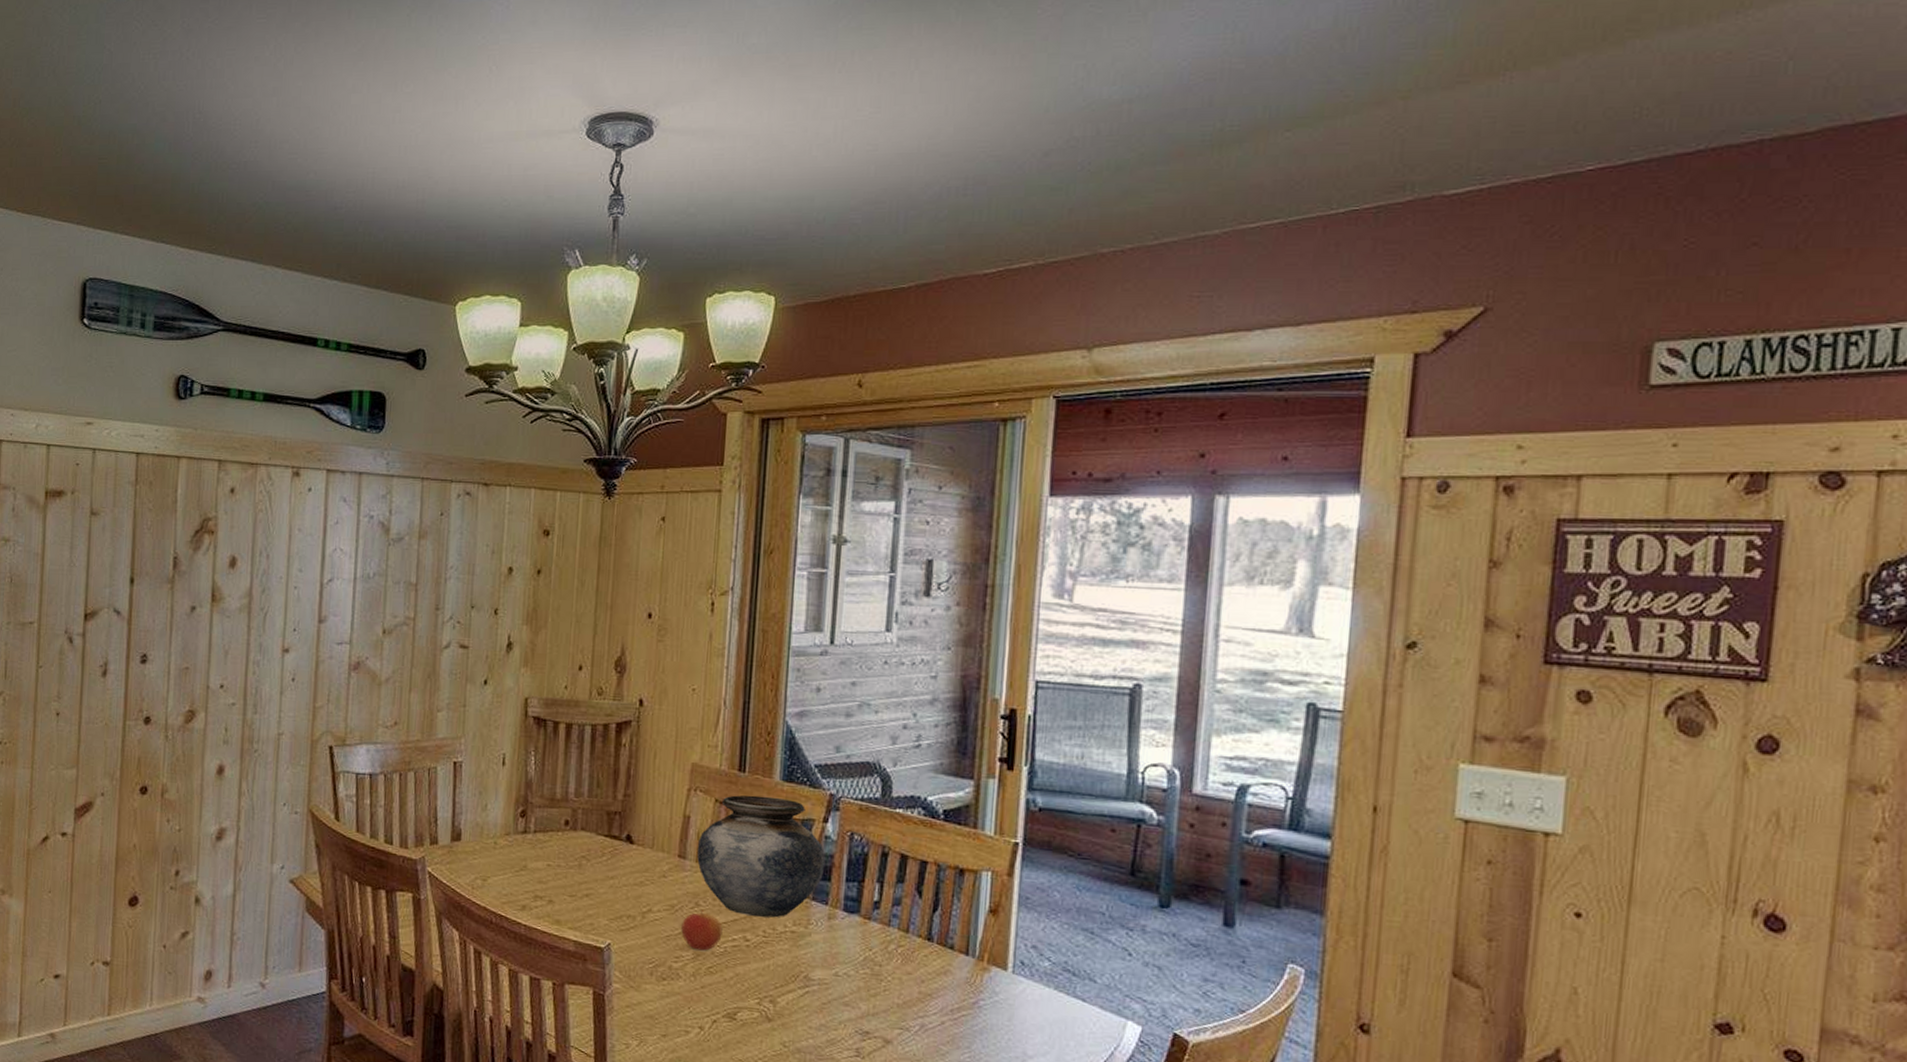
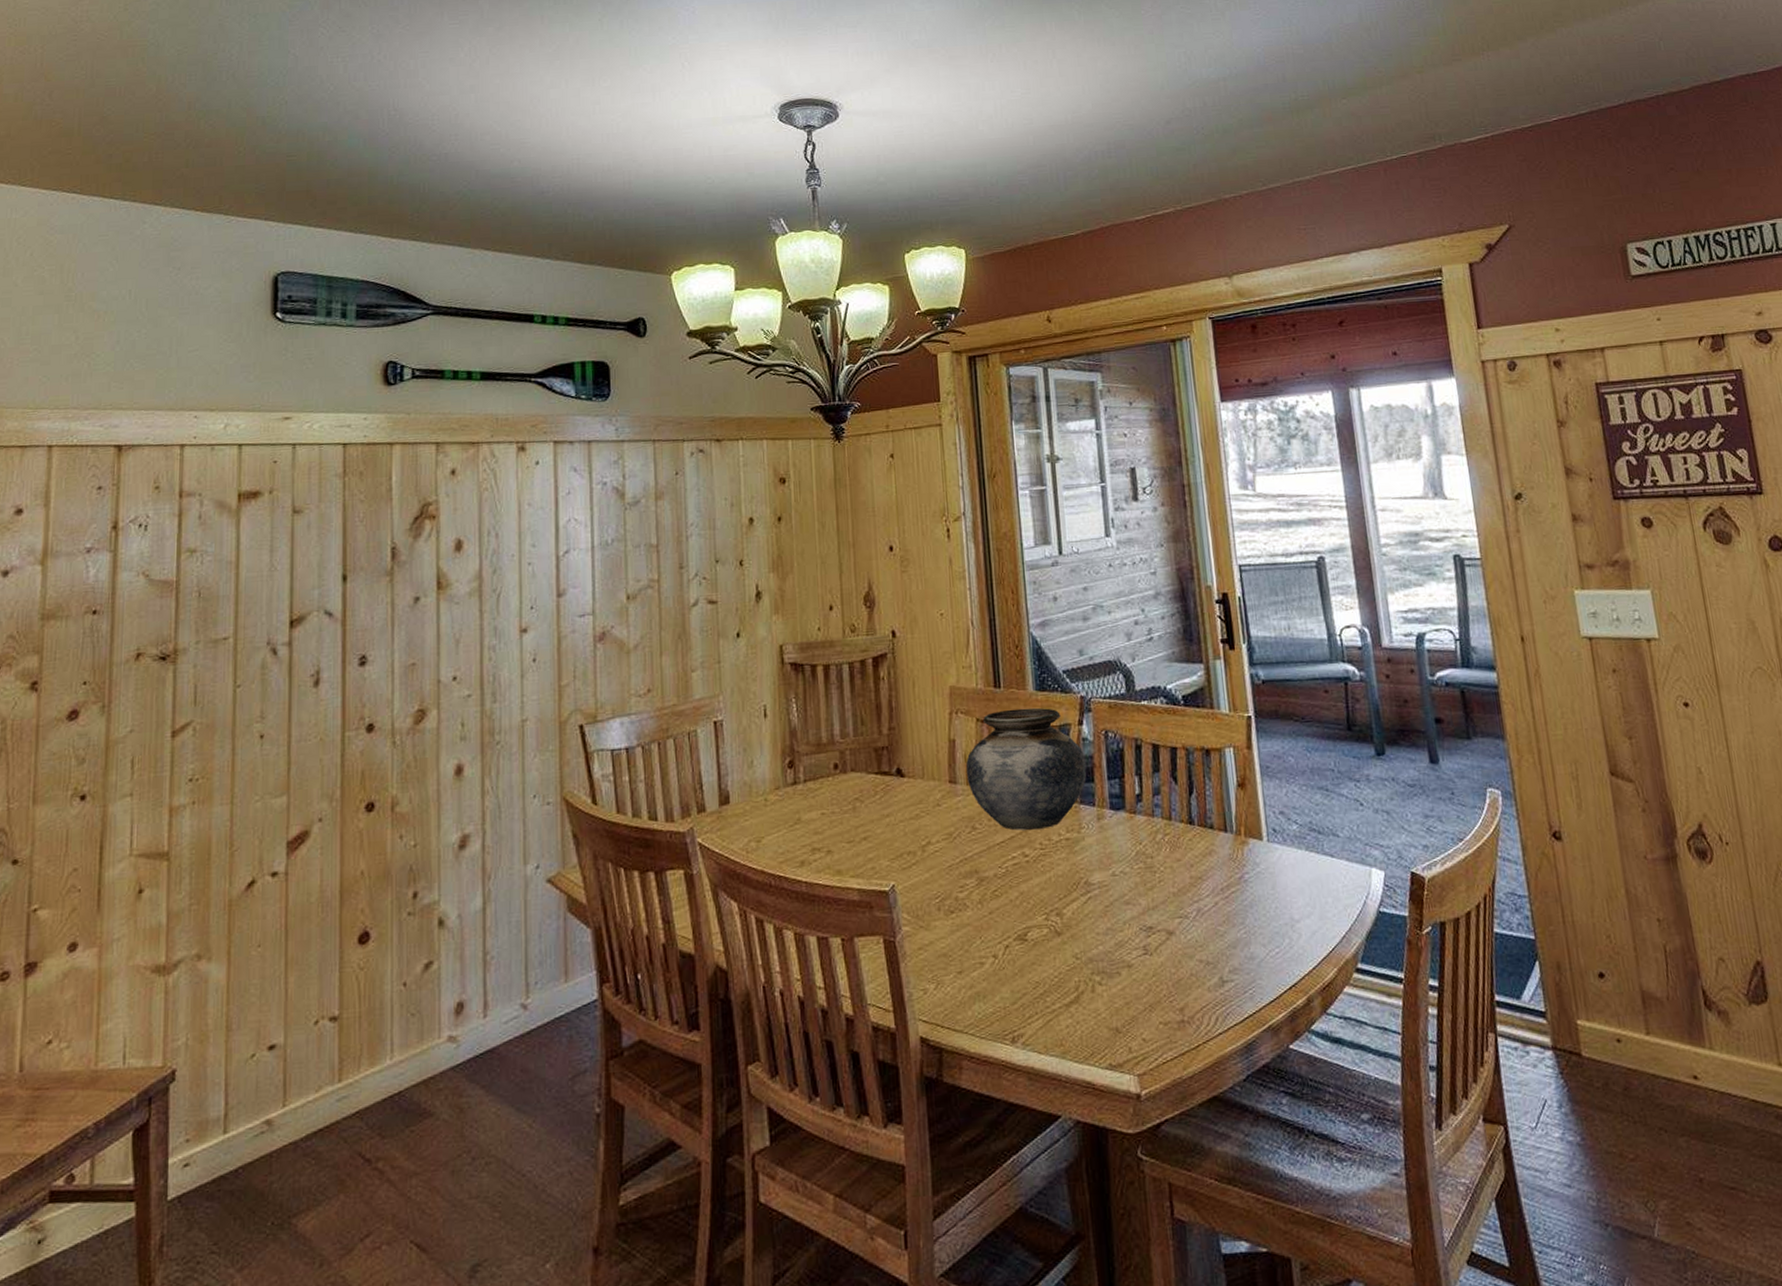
apple: present [681,910,723,951] -> none [961,833,1002,875]

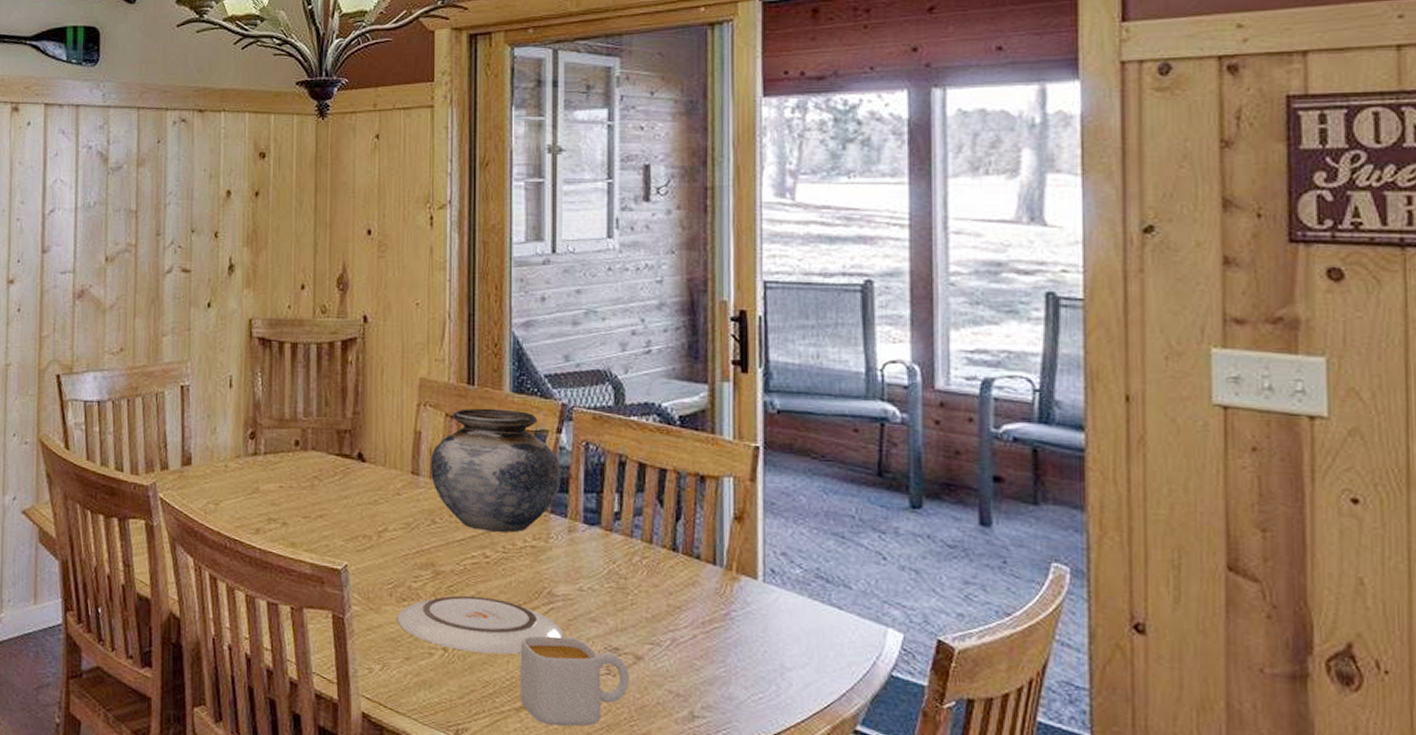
plate: none [947,896,1103,955] -> present [398,595,564,655]
mug: none [1064,923,1165,1016] -> present [520,635,630,727]

